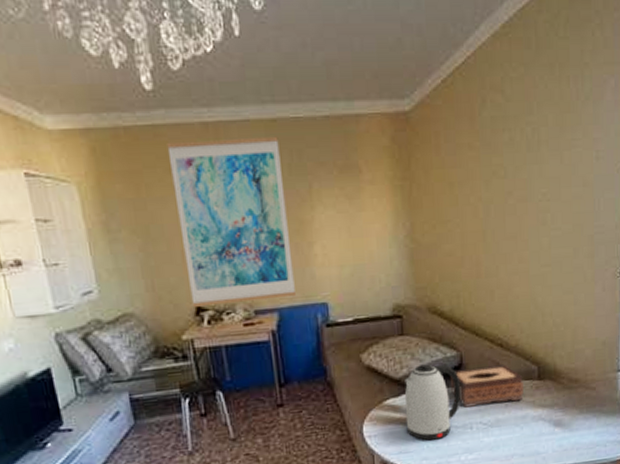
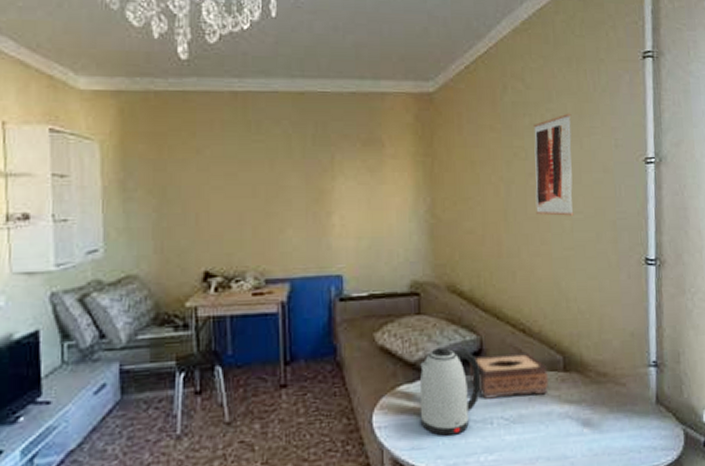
wall art: present [167,136,295,307] -> none [194,107,309,272]
wall art: none [513,125,553,234] -> present [533,113,574,216]

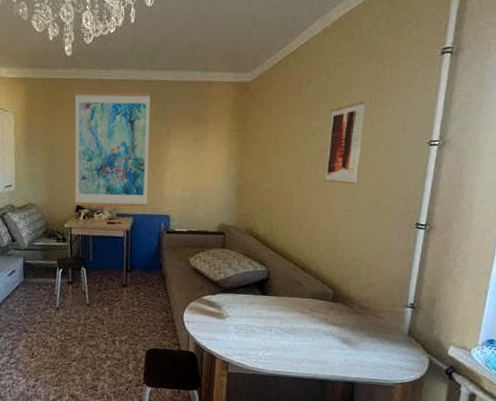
wall art: none [194,107,309,272] -> present [74,91,151,208]
kettle: present [419,348,481,436] -> none [217,273,266,335]
tissue box: present [470,352,548,399] -> none [257,282,319,316]

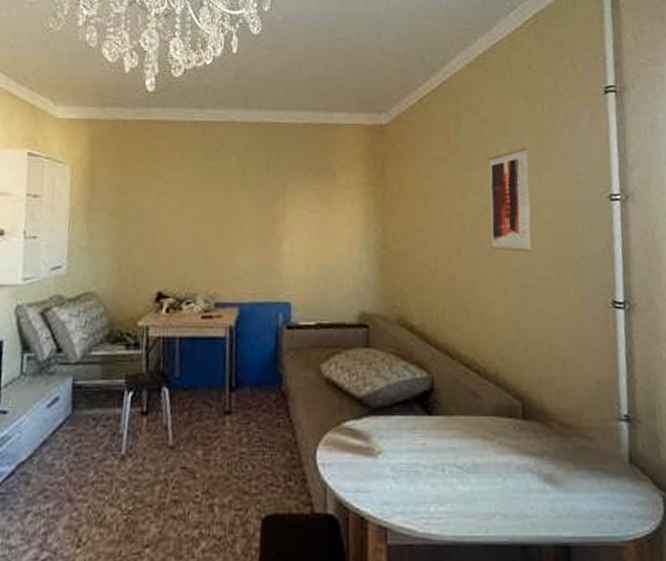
wall art: present [74,91,151,208] -> none [154,136,260,294]

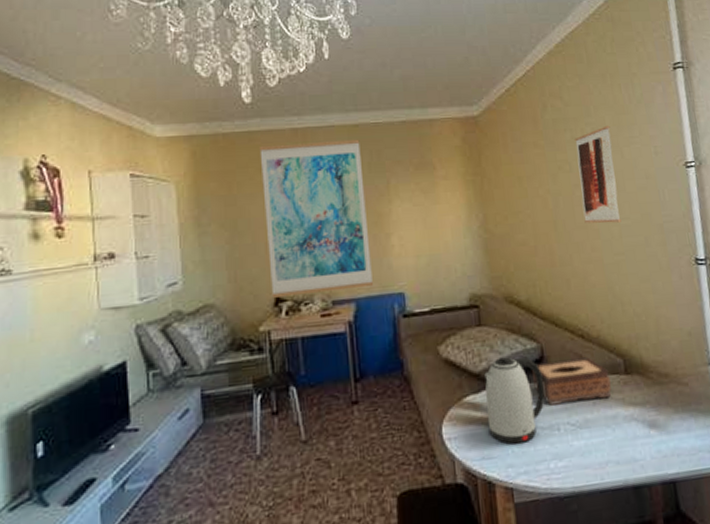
wall art: none [154,136,260,294] -> present [259,139,373,298]
kettle: none [366,384,432,480] -> present [484,356,546,444]
tissue box: none [420,395,506,443] -> present [532,357,611,406]

